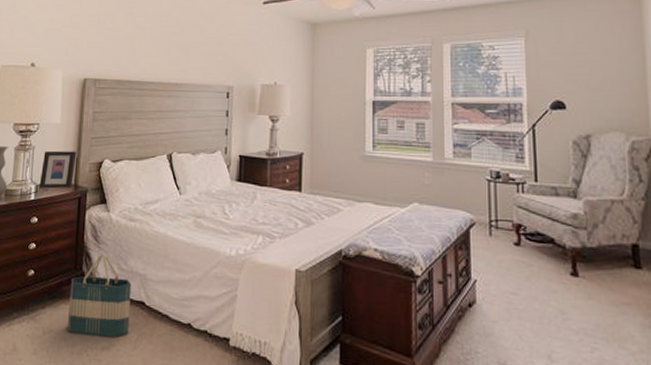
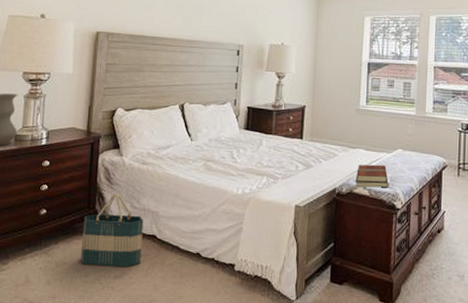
picture frame: present [39,150,77,189] -> none [50,99,89,135]
books: none [365,221,404,250] -> present [356,164,389,188]

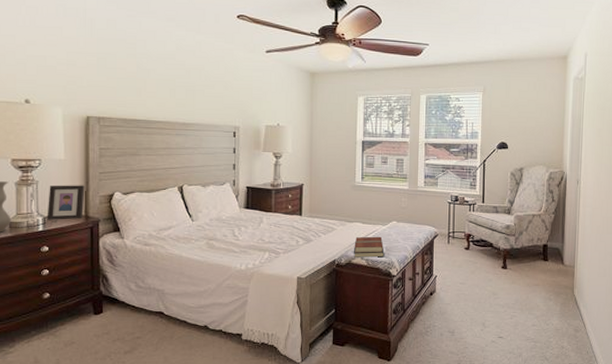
picture frame: none [50,99,89,135] -> present [47,185,85,220]
tote bag: present [80,193,144,268] -> none [88,274,150,344]

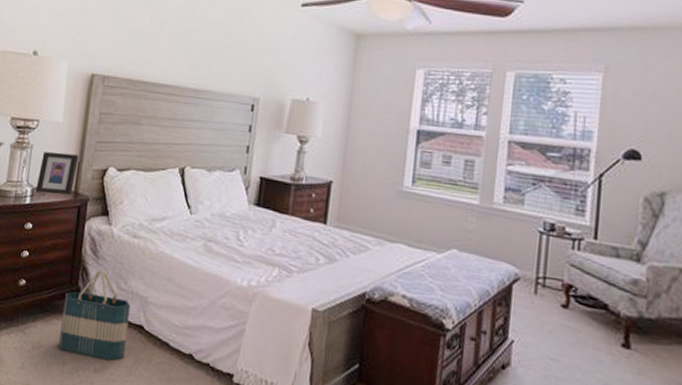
tote bag: none [88,274,150,344] -> present [58,269,131,361]
books: present [354,236,385,259] -> none [392,264,437,300]

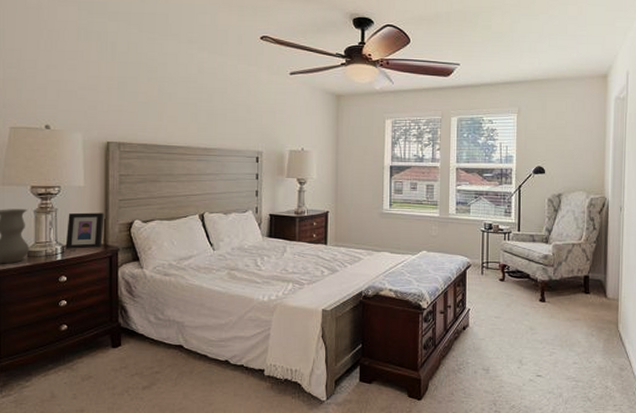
tote bag: present [58,269,131,361] -> none [106,306,169,378]

